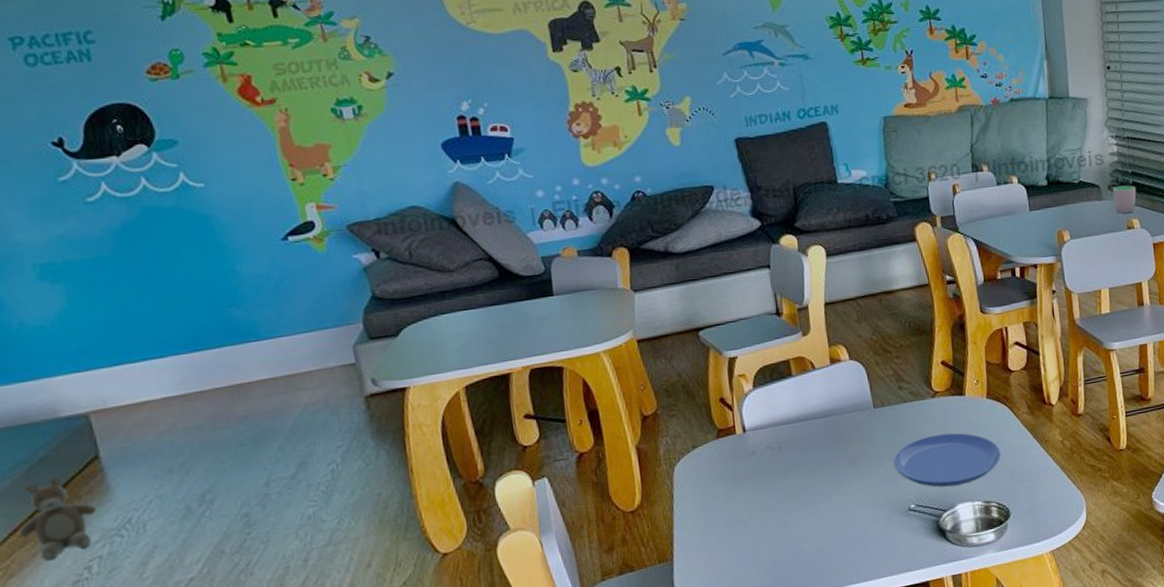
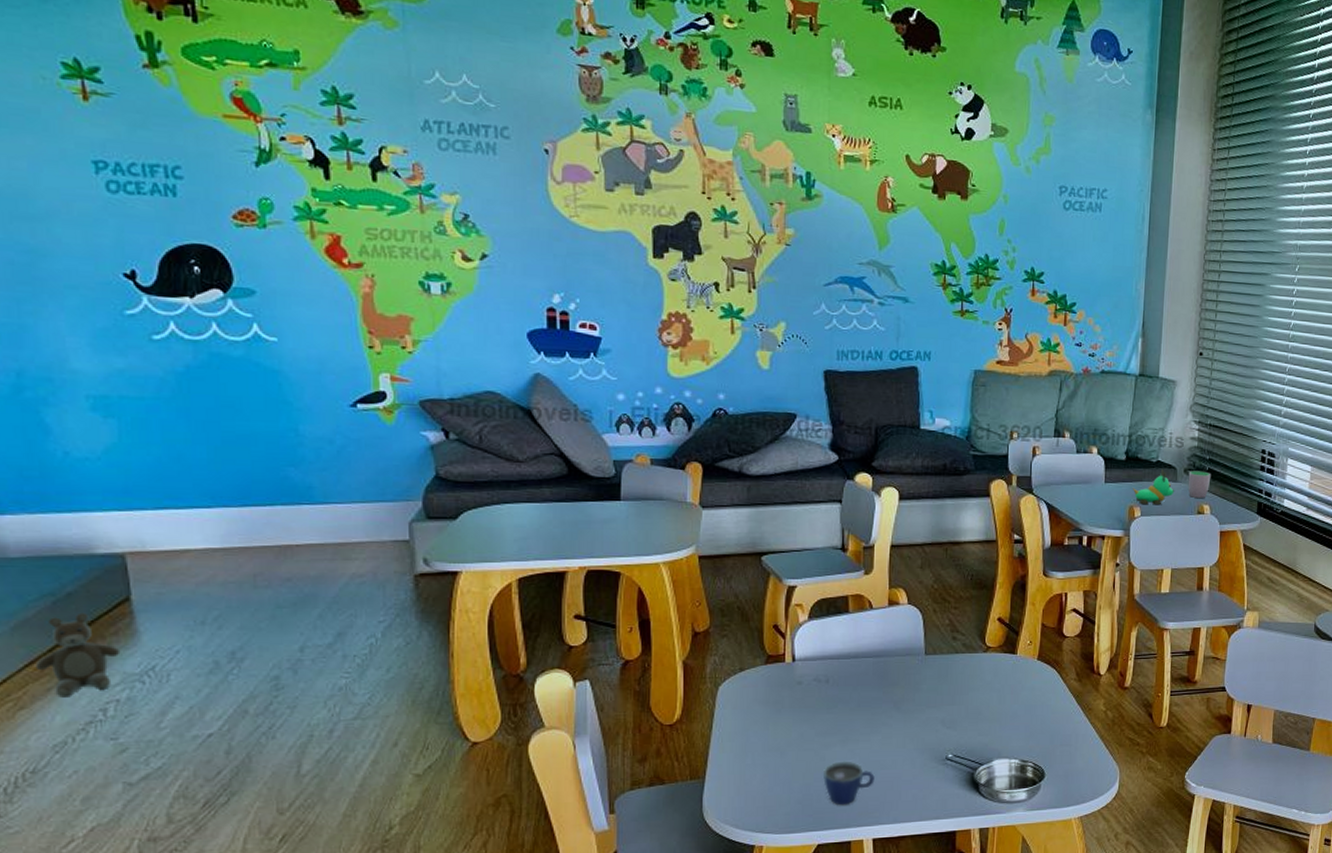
cup: none [788,524,841,570] -> present [822,761,875,804]
plate: present [893,433,1002,487] -> none [937,688,1045,741]
toy animal: none [1058,188,1102,228] -> present [1132,468,1175,505]

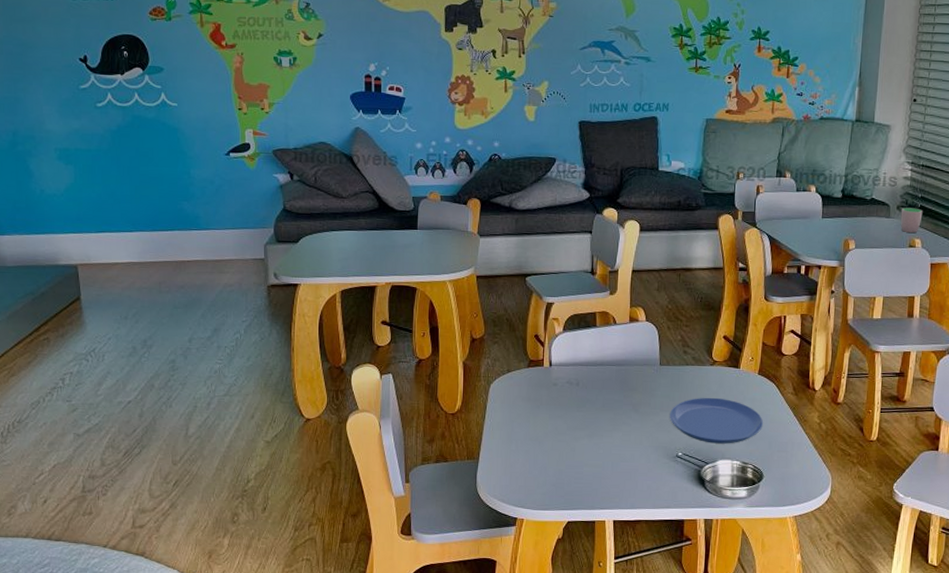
bear: present [35,612,121,698] -> none [21,307,74,369]
cup: present [822,761,875,804] -> none [572,452,616,489]
plate: none [937,688,1045,741] -> present [670,397,764,444]
toy animal: present [1132,468,1175,505] -> none [847,205,888,239]

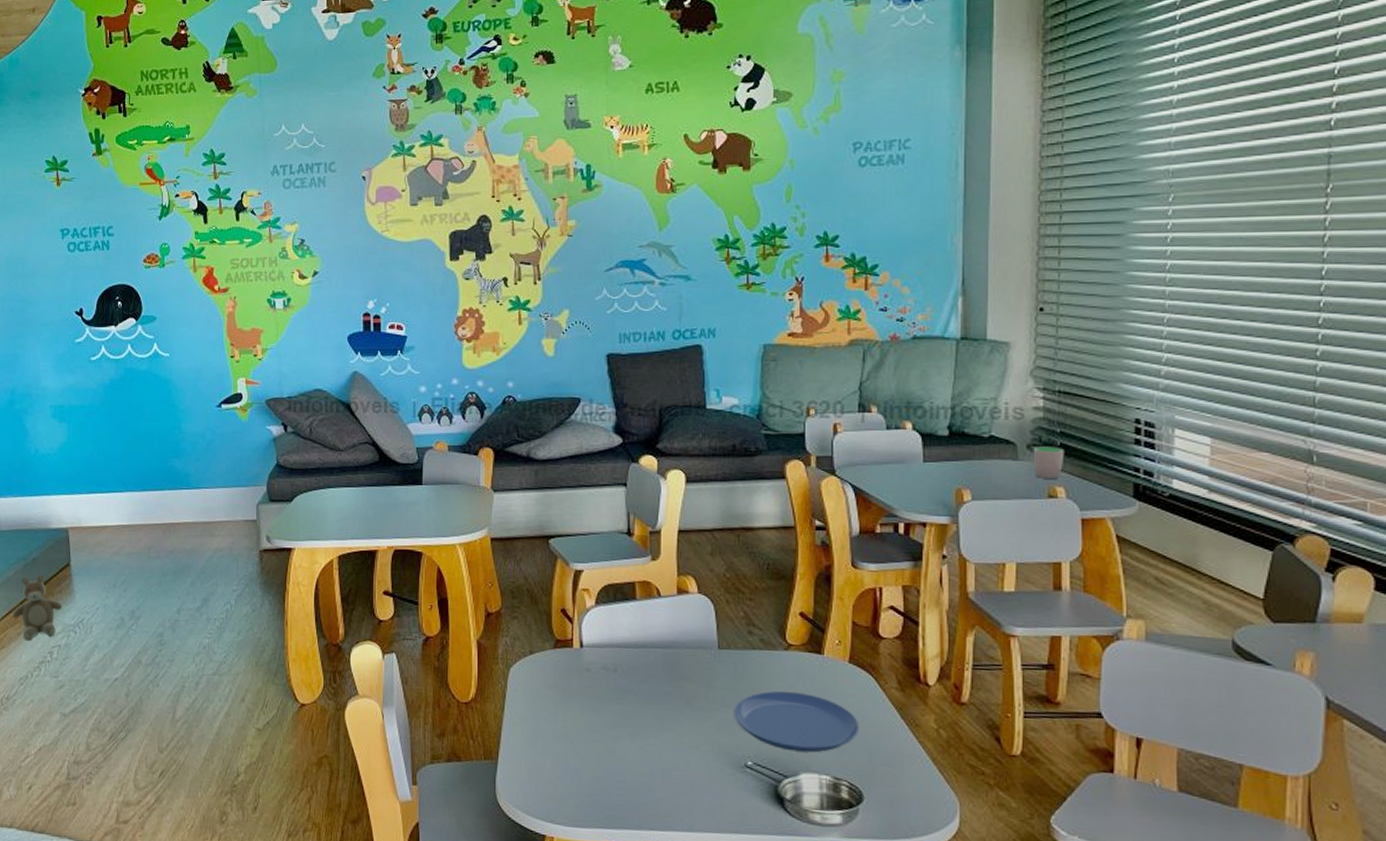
bear: none [21,307,74,369] -> present [12,574,63,641]

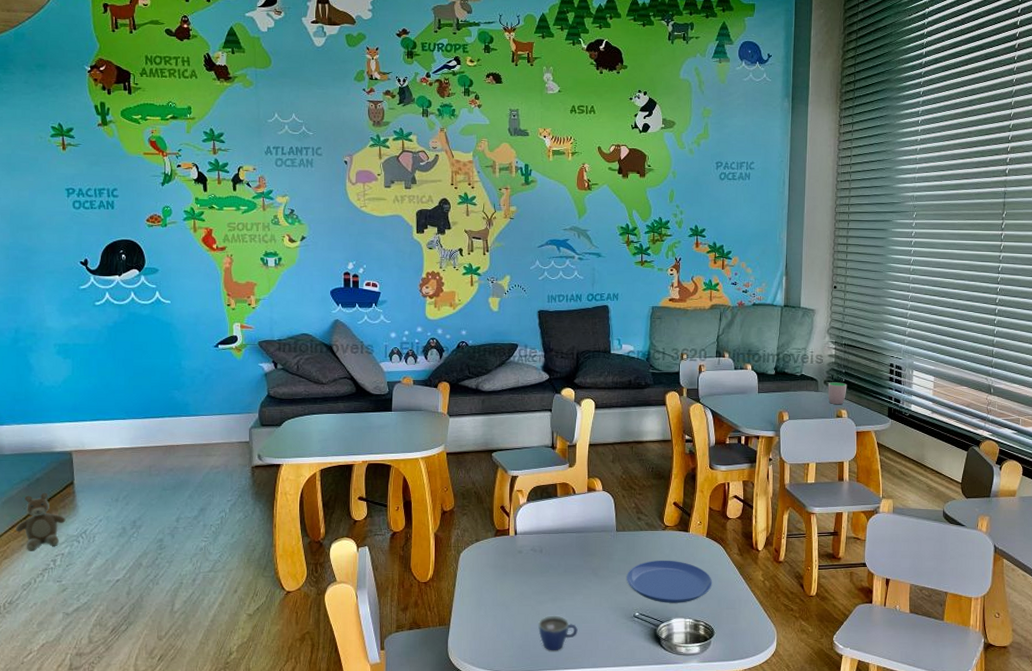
cup: none [612,756,667,804] -> present [537,615,578,650]

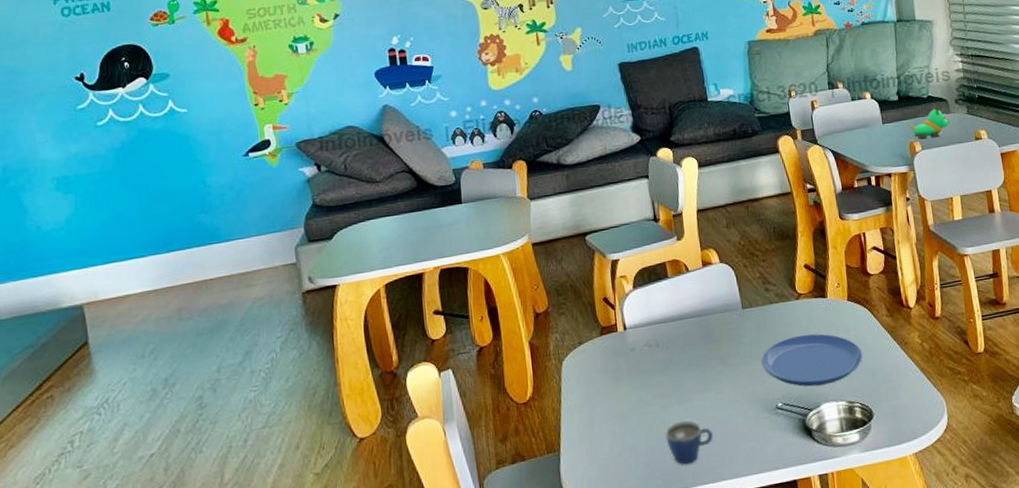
bear: present [15,492,66,551] -> none [20,359,82,435]
toy animal: none [781,380,817,411] -> present [909,102,950,139]
cup: present [827,382,847,405] -> none [959,99,983,126]

